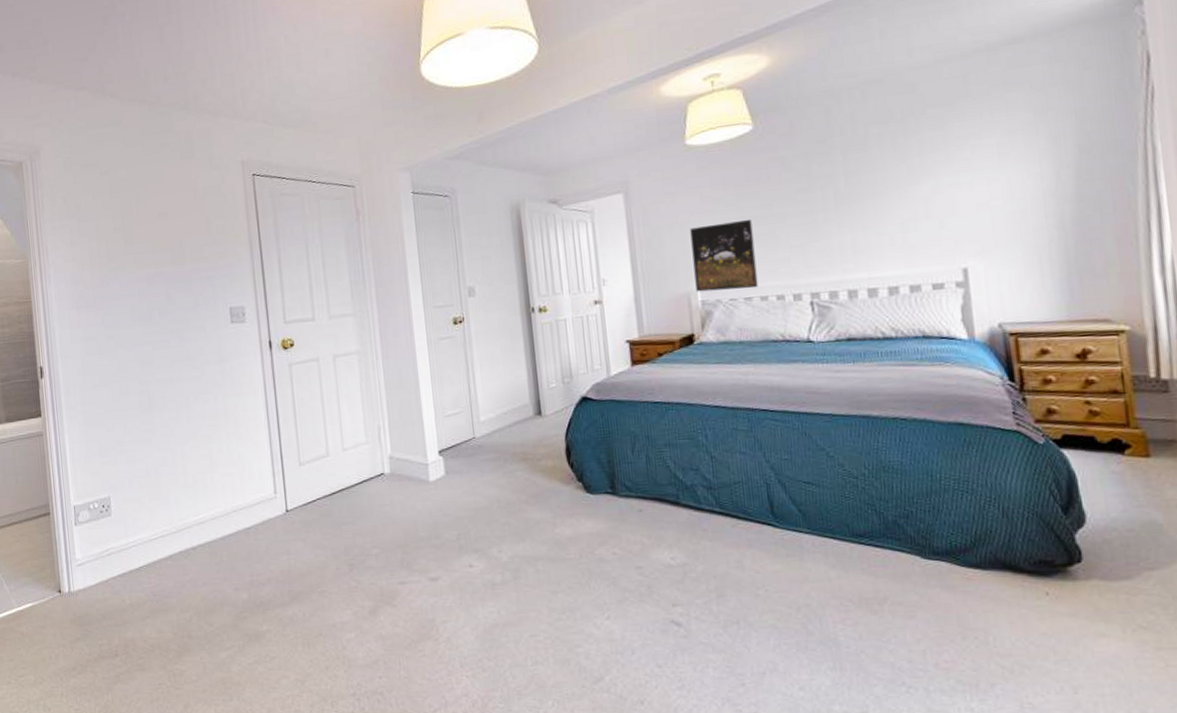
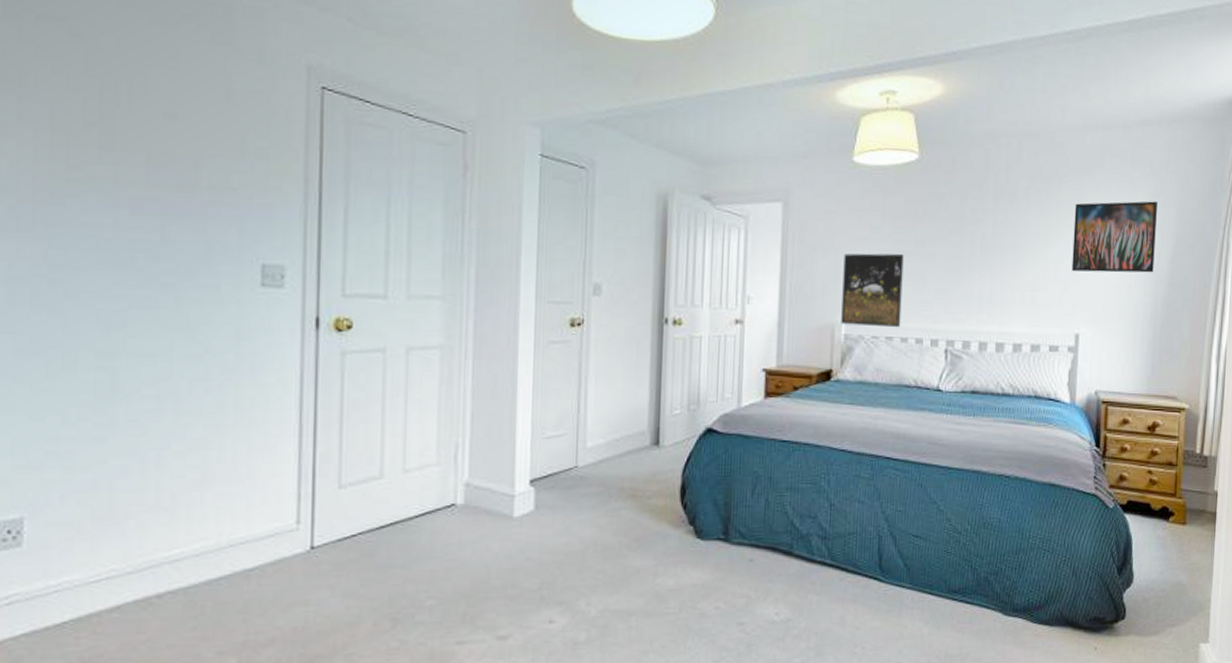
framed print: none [939,118,1054,207] -> present [1071,201,1157,273]

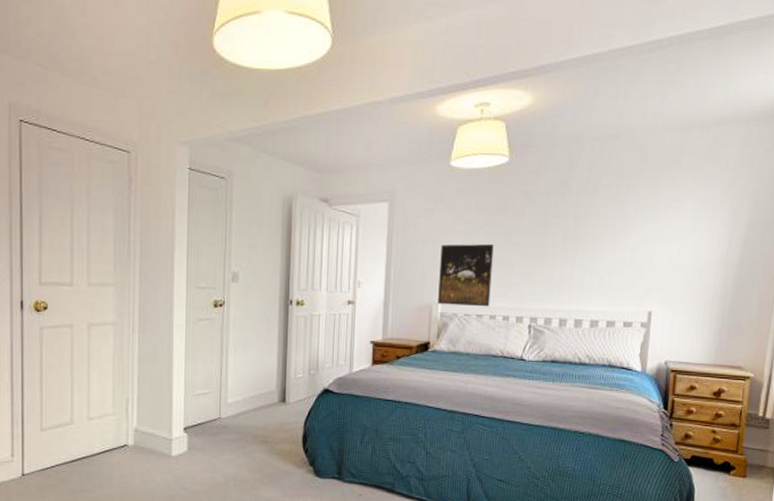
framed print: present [1071,201,1157,273] -> none [647,193,731,258]

